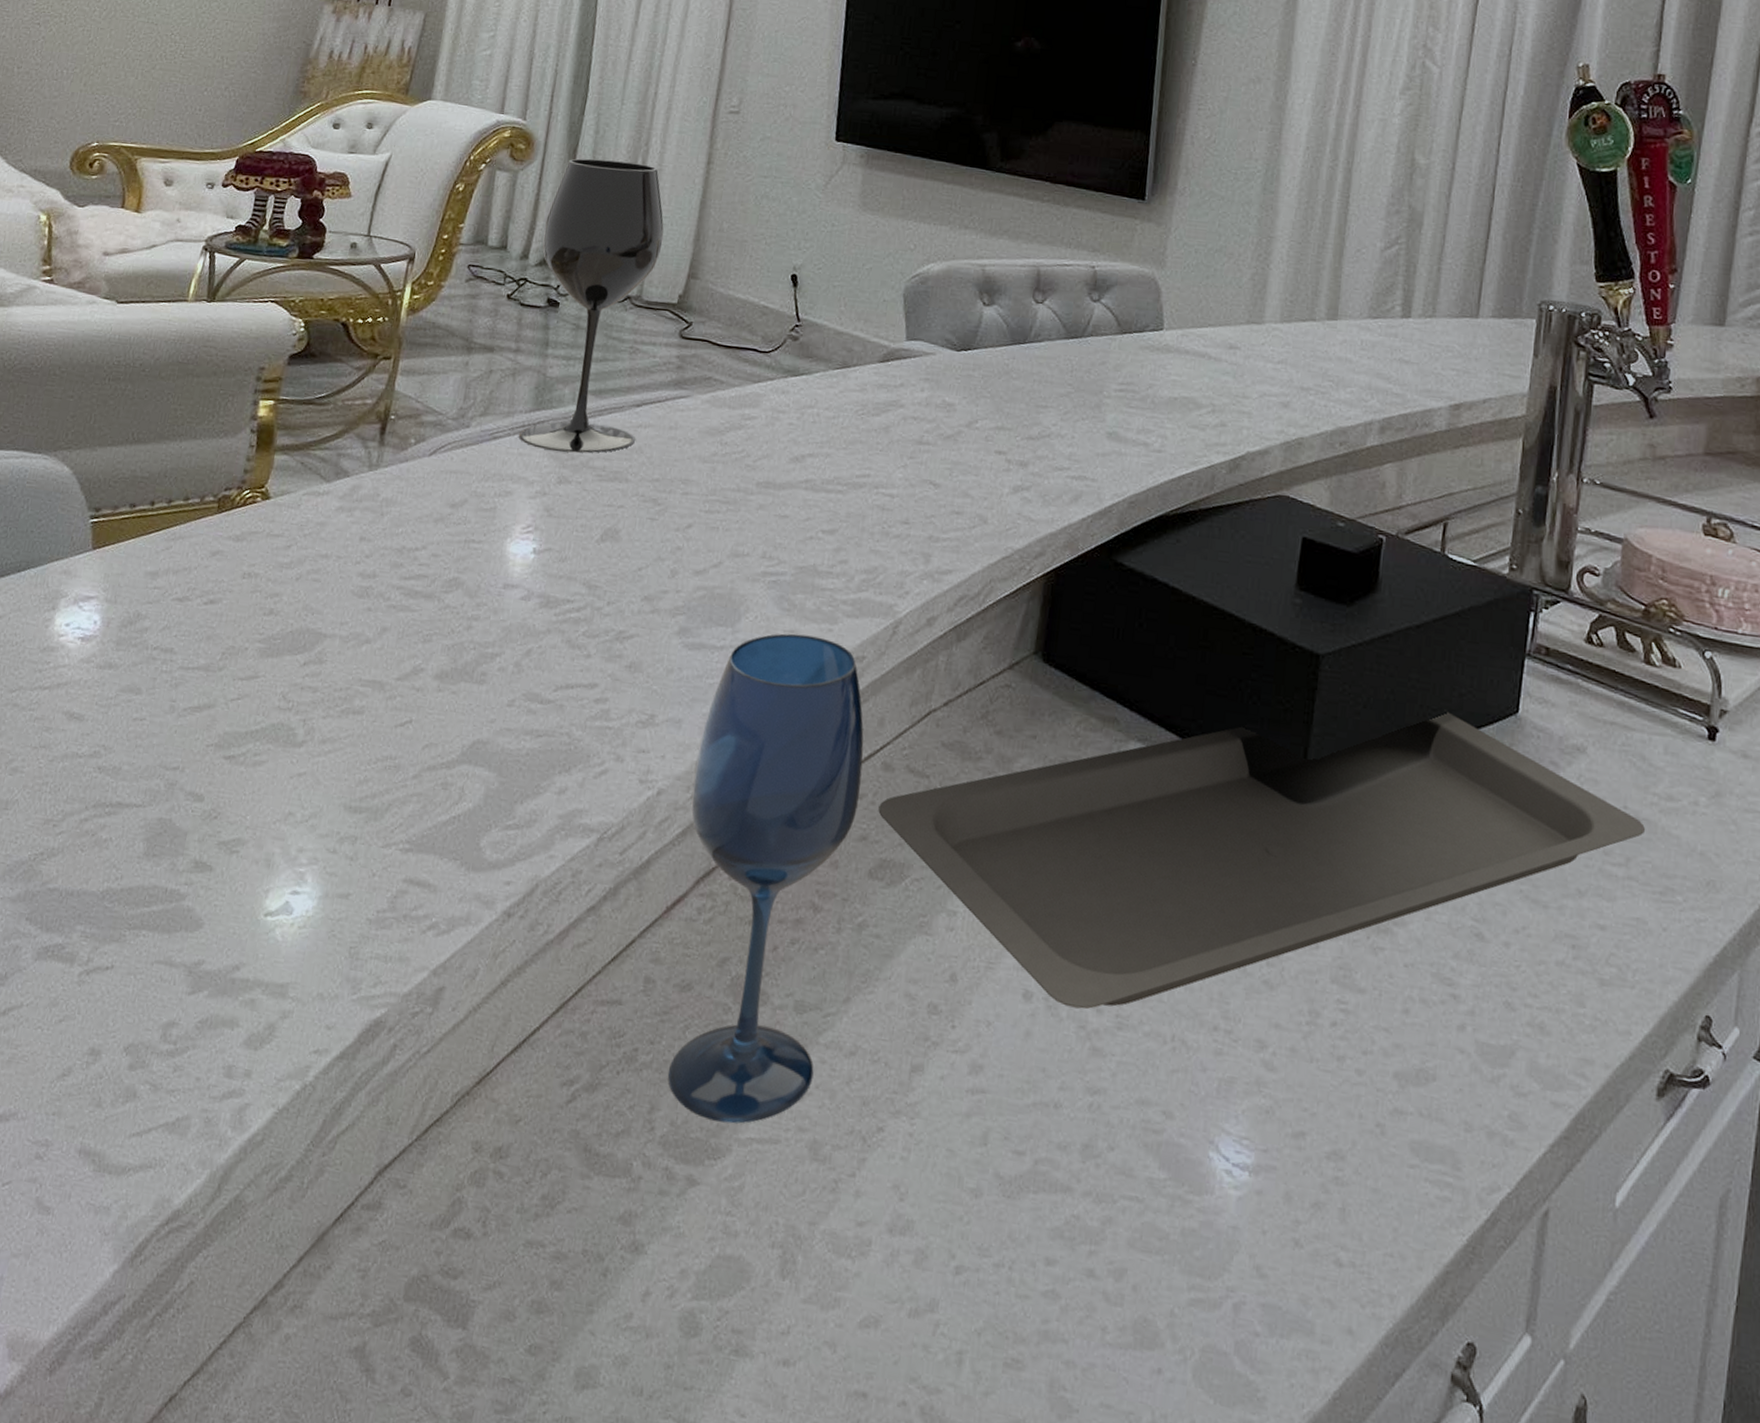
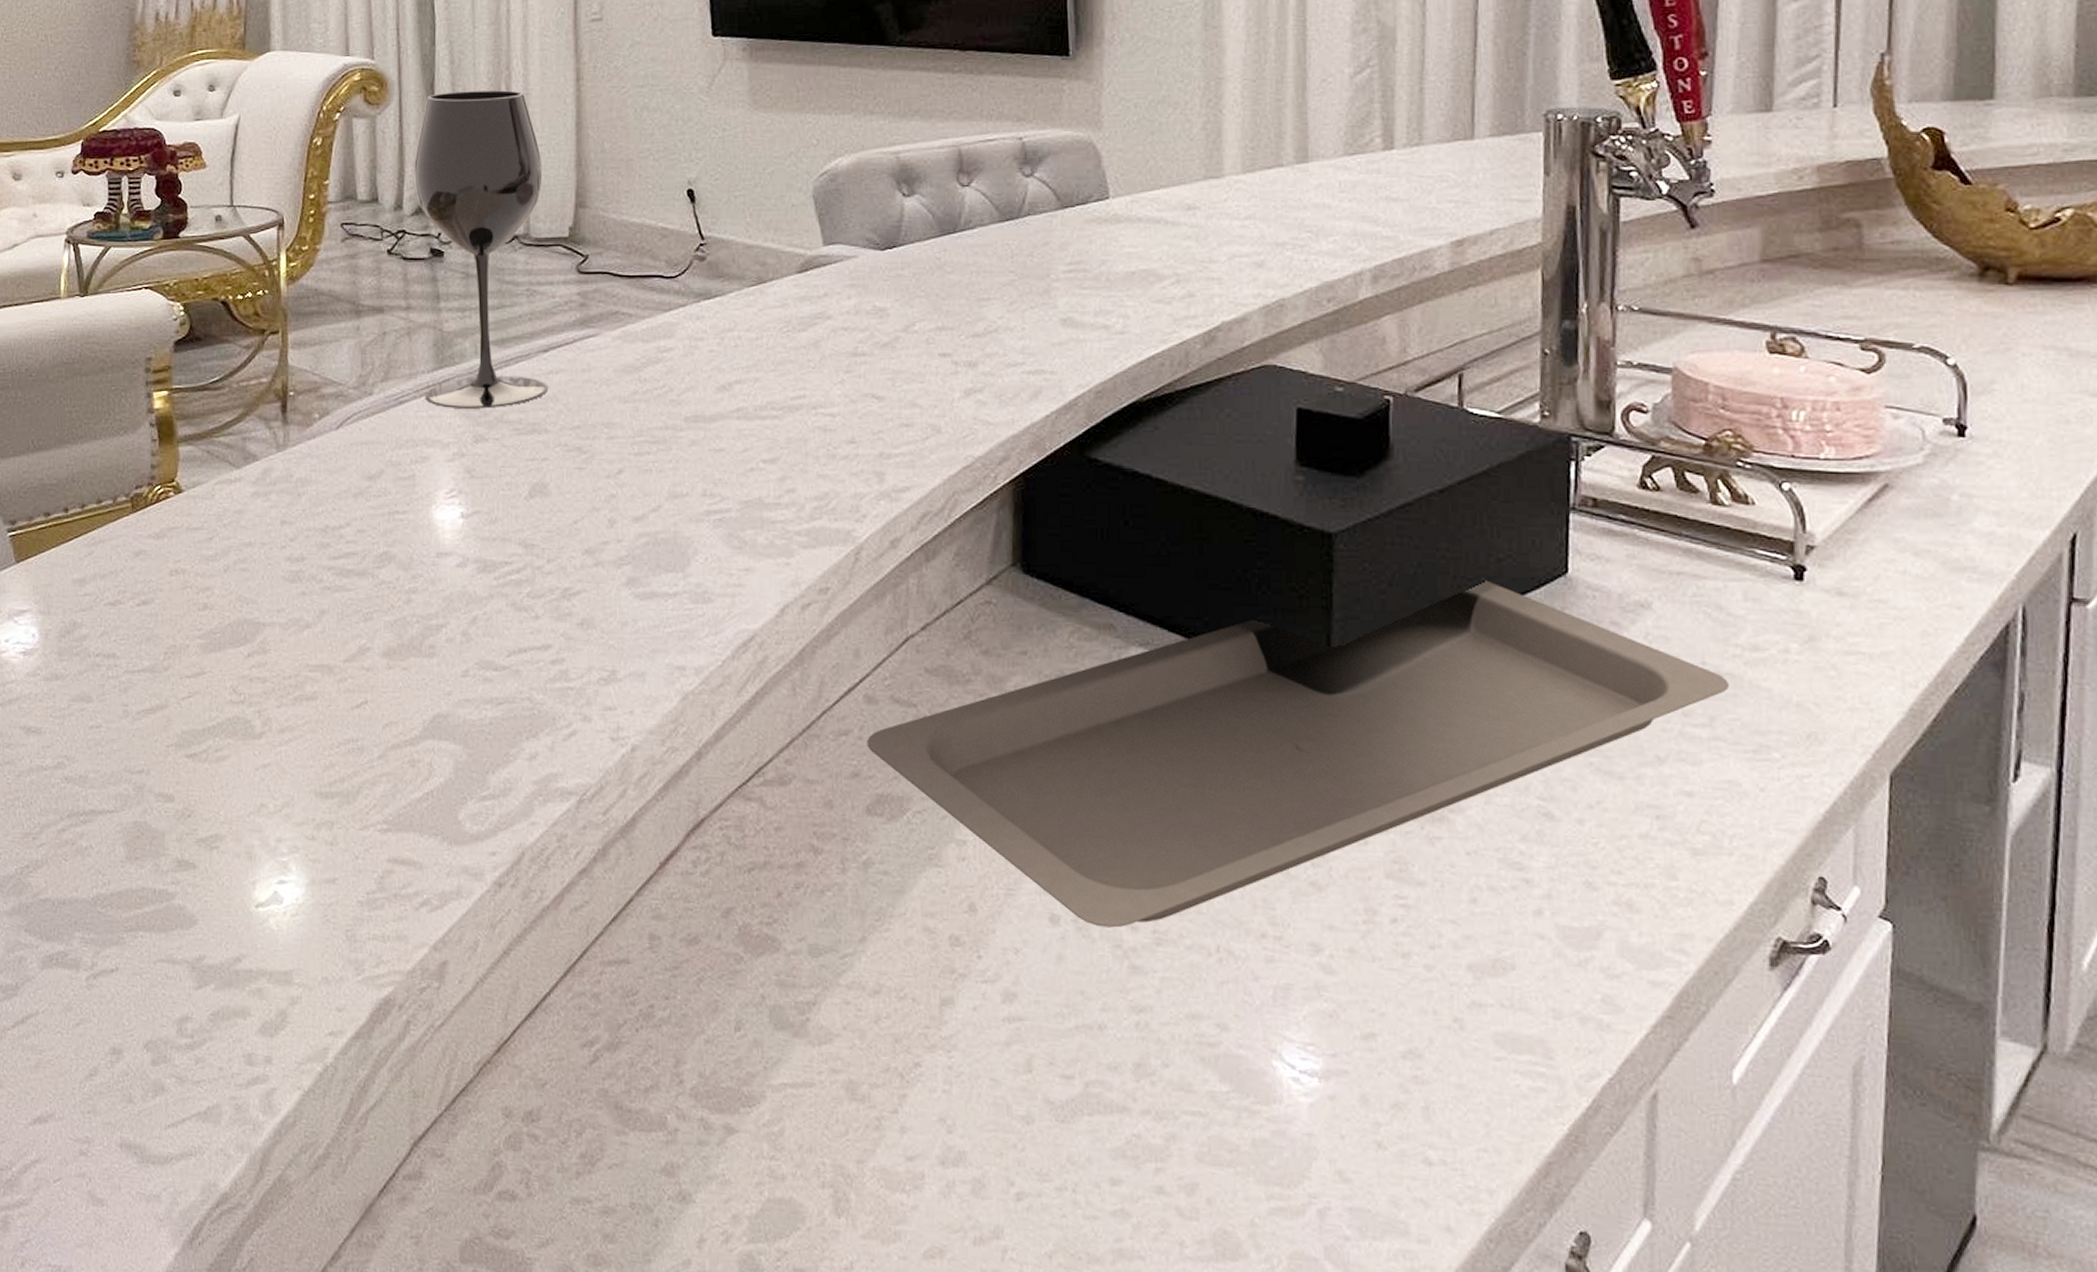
wineglass: present [668,633,864,1124] -> none [667,571,844,1071]

